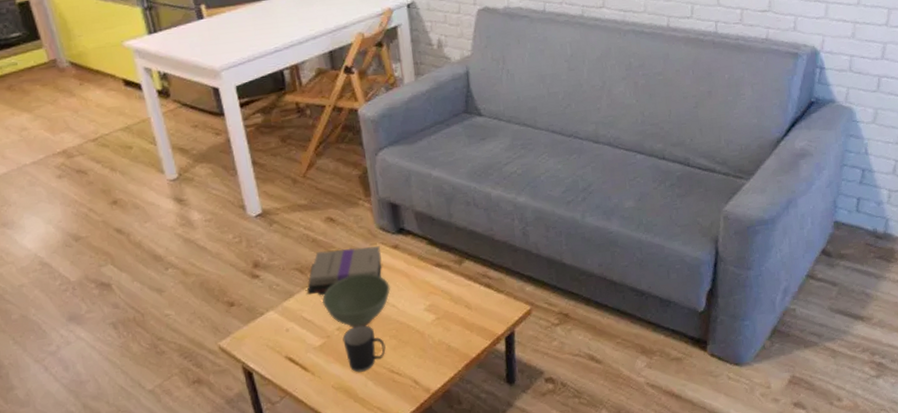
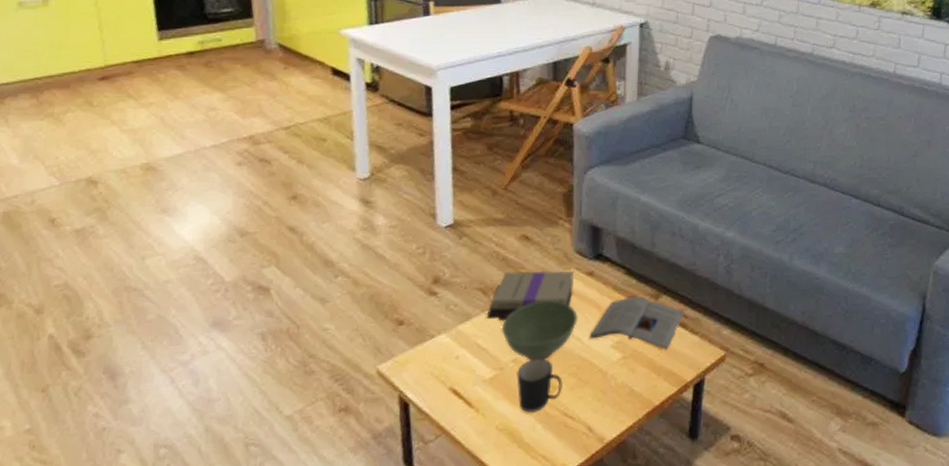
magazine: none [403,263,488,309] -> present [589,296,685,350]

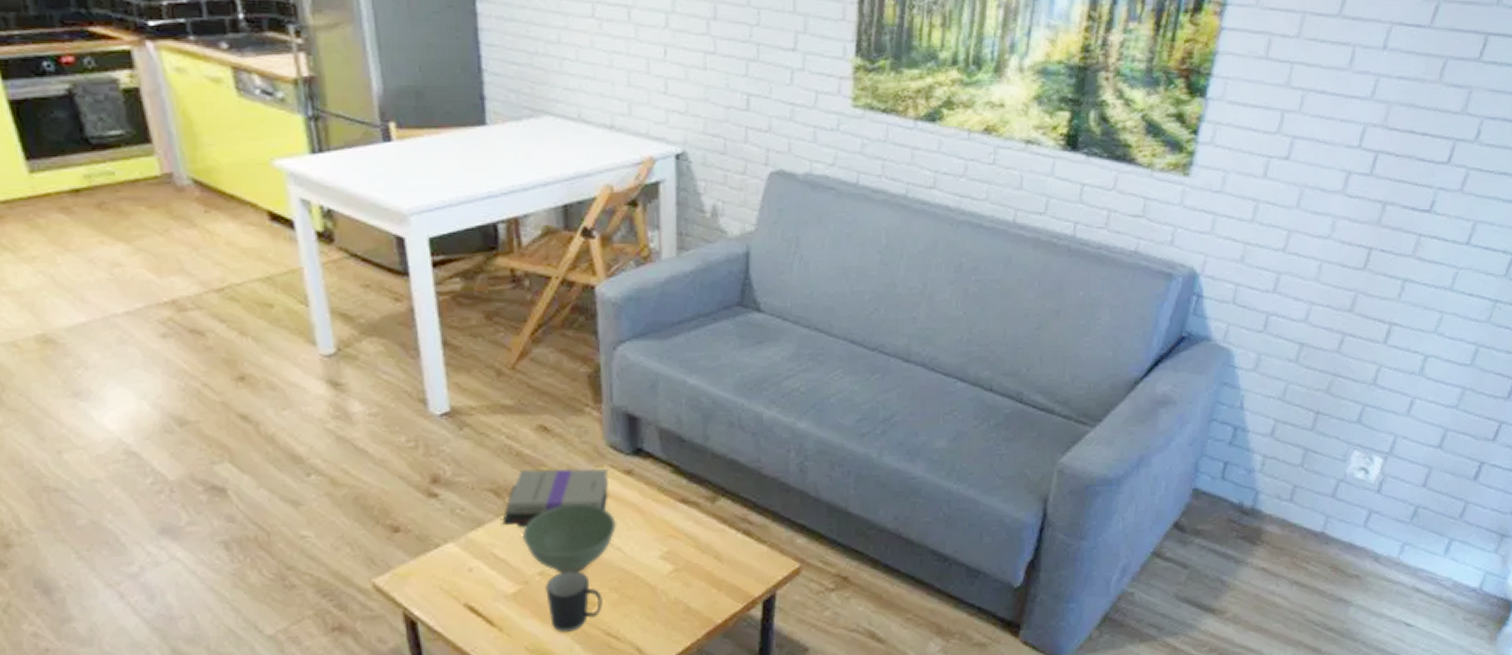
magazine: present [589,296,685,350] -> none [631,498,749,561]

